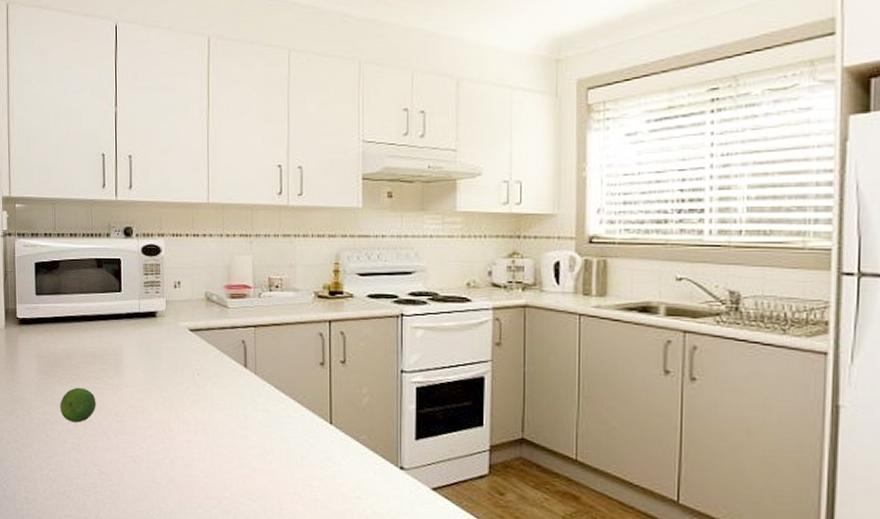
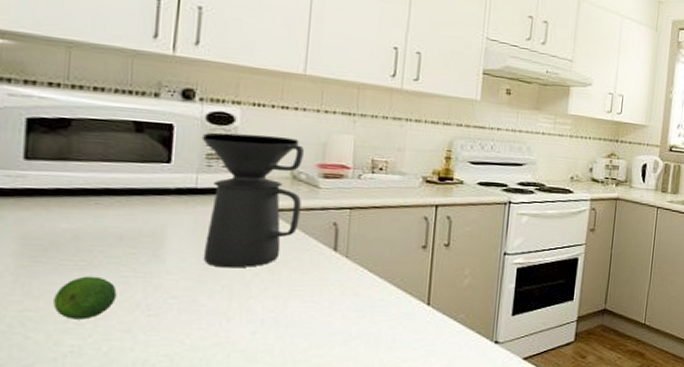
coffee maker: none [139,261,215,383] -> present [201,133,304,268]

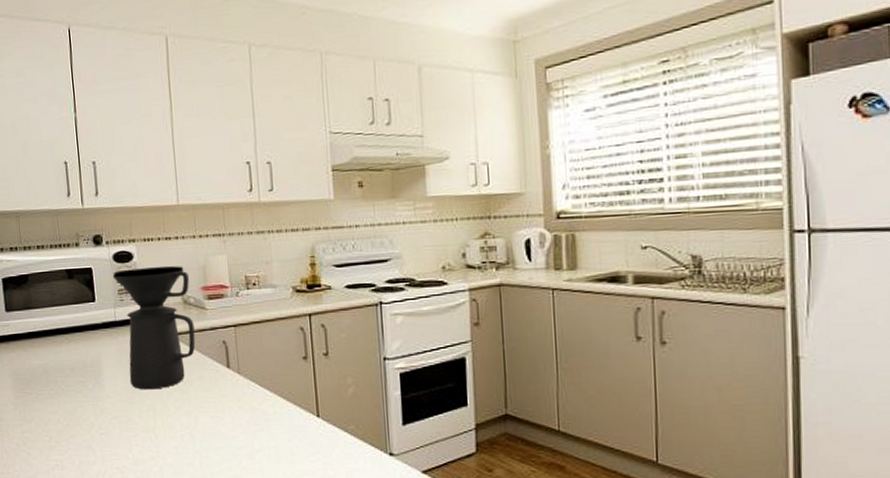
fruit: present [53,276,117,320] -> none [40,402,78,439]

